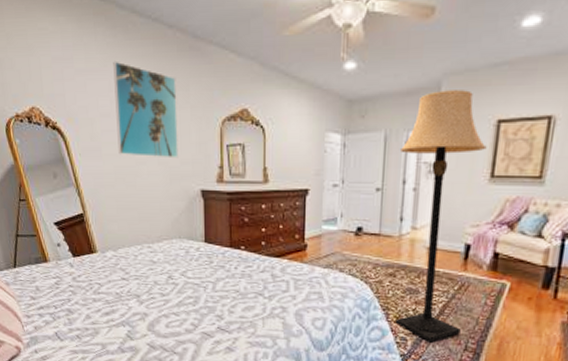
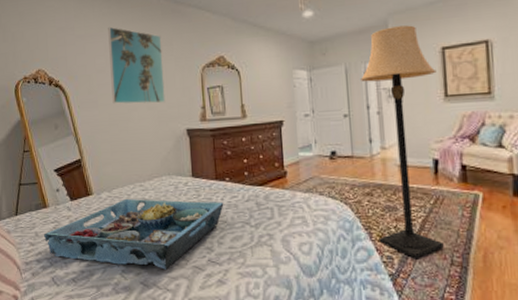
serving tray: none [44,259,237,333] -> present [43,198,224,270]

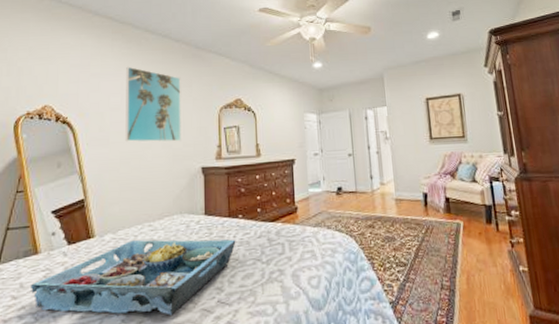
lamp: present [361,25,444,259] -> none [362,79,435,286]

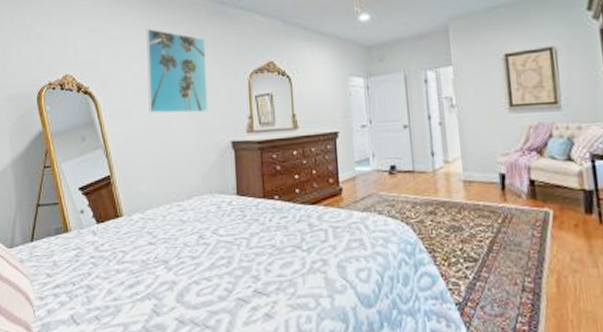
serving tray: present [30,239,236,315] -> none [62,220,272,303]

